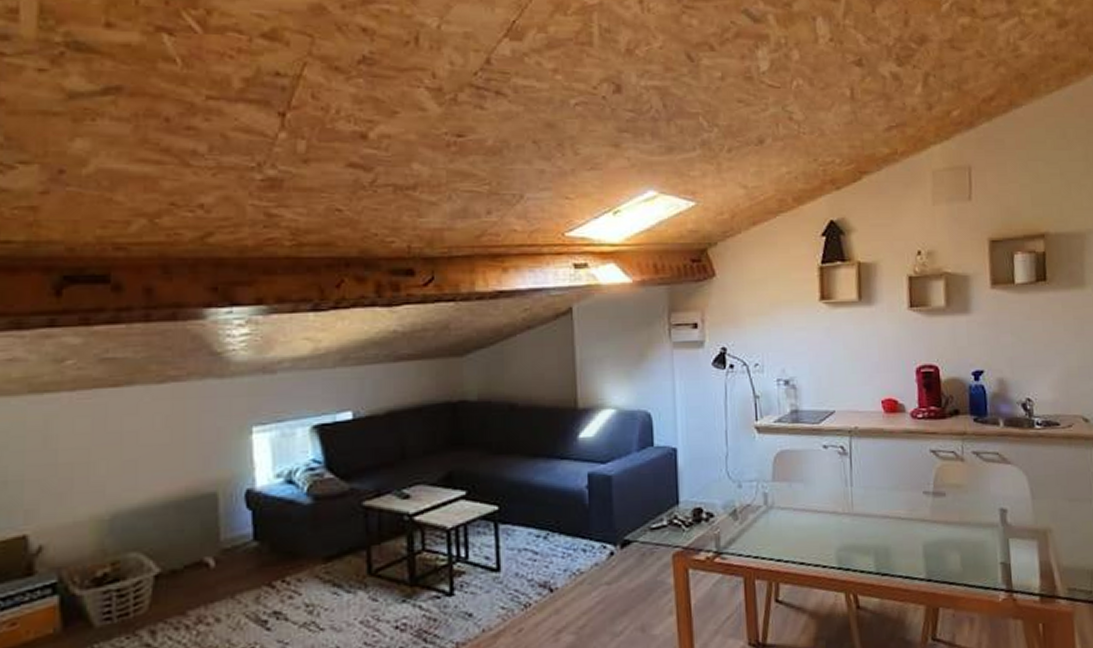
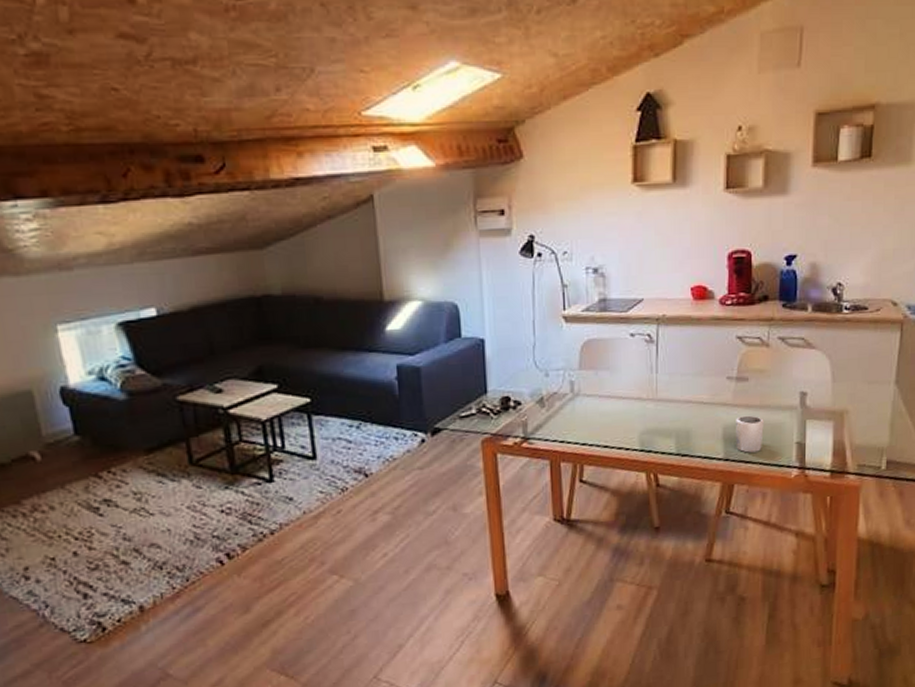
mug: none [936,532,966,573] -> present [736,415,764,453]

